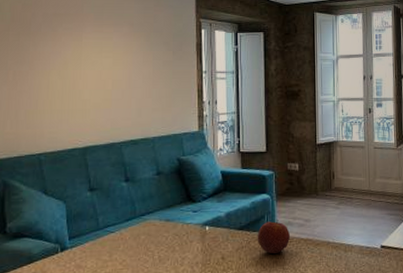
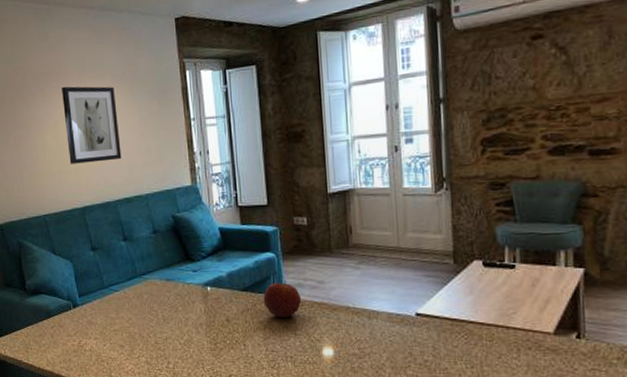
wall art: none [74,29,132,104] -> present [62,86,122,164]

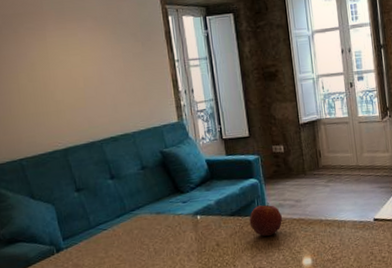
wall art: present [62,86,122,164] -> none [37,27,106,106]

